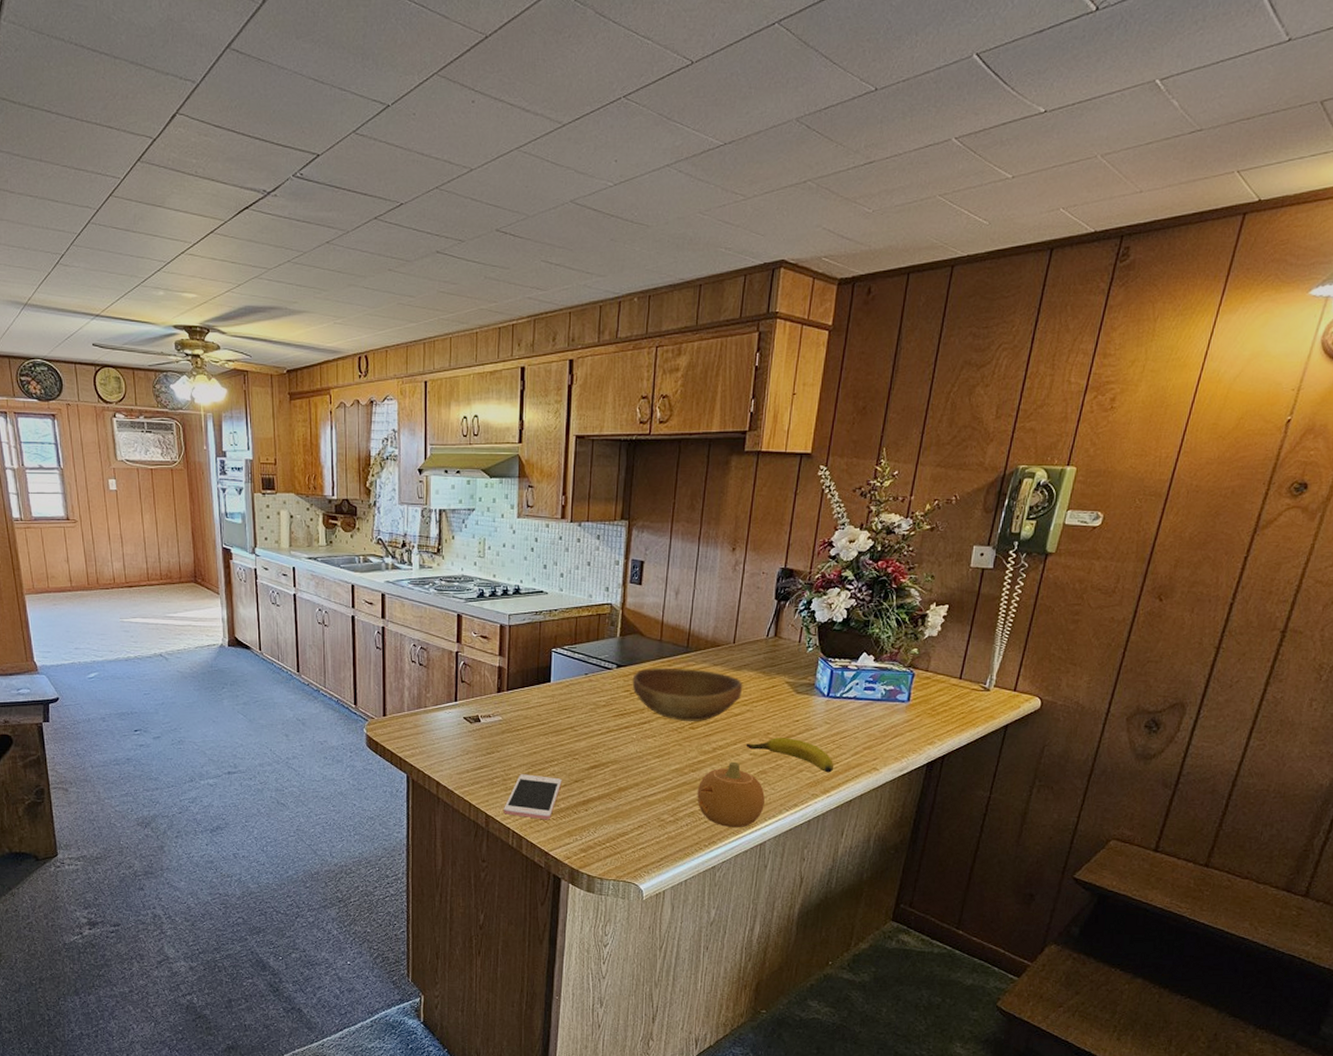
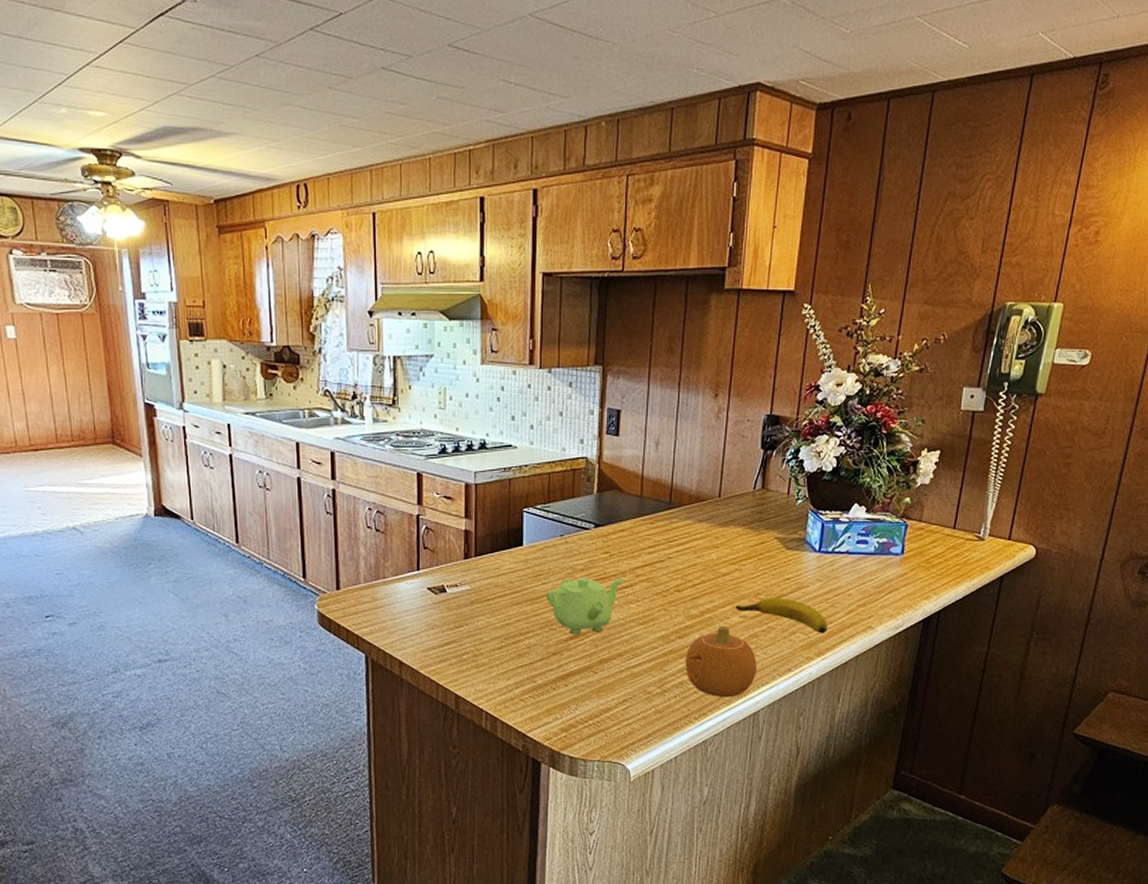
cell phone: present [504,774,562,820] -> none [475,648,539,699]
teapot: none [570,712,644,765] -> present [545,577,625,635]
bowl: present [632,668,743,721] -> none [612,526,731,583]

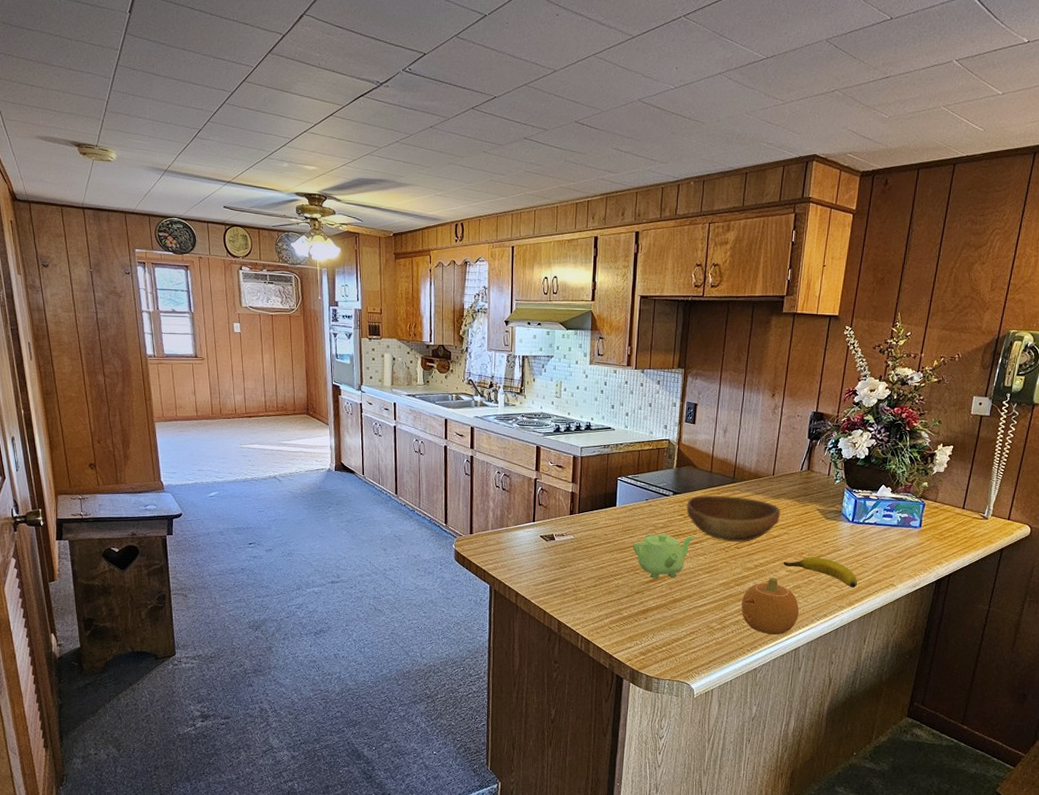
bowl: none [612,526,731,583] -> present [686,495,781,542]

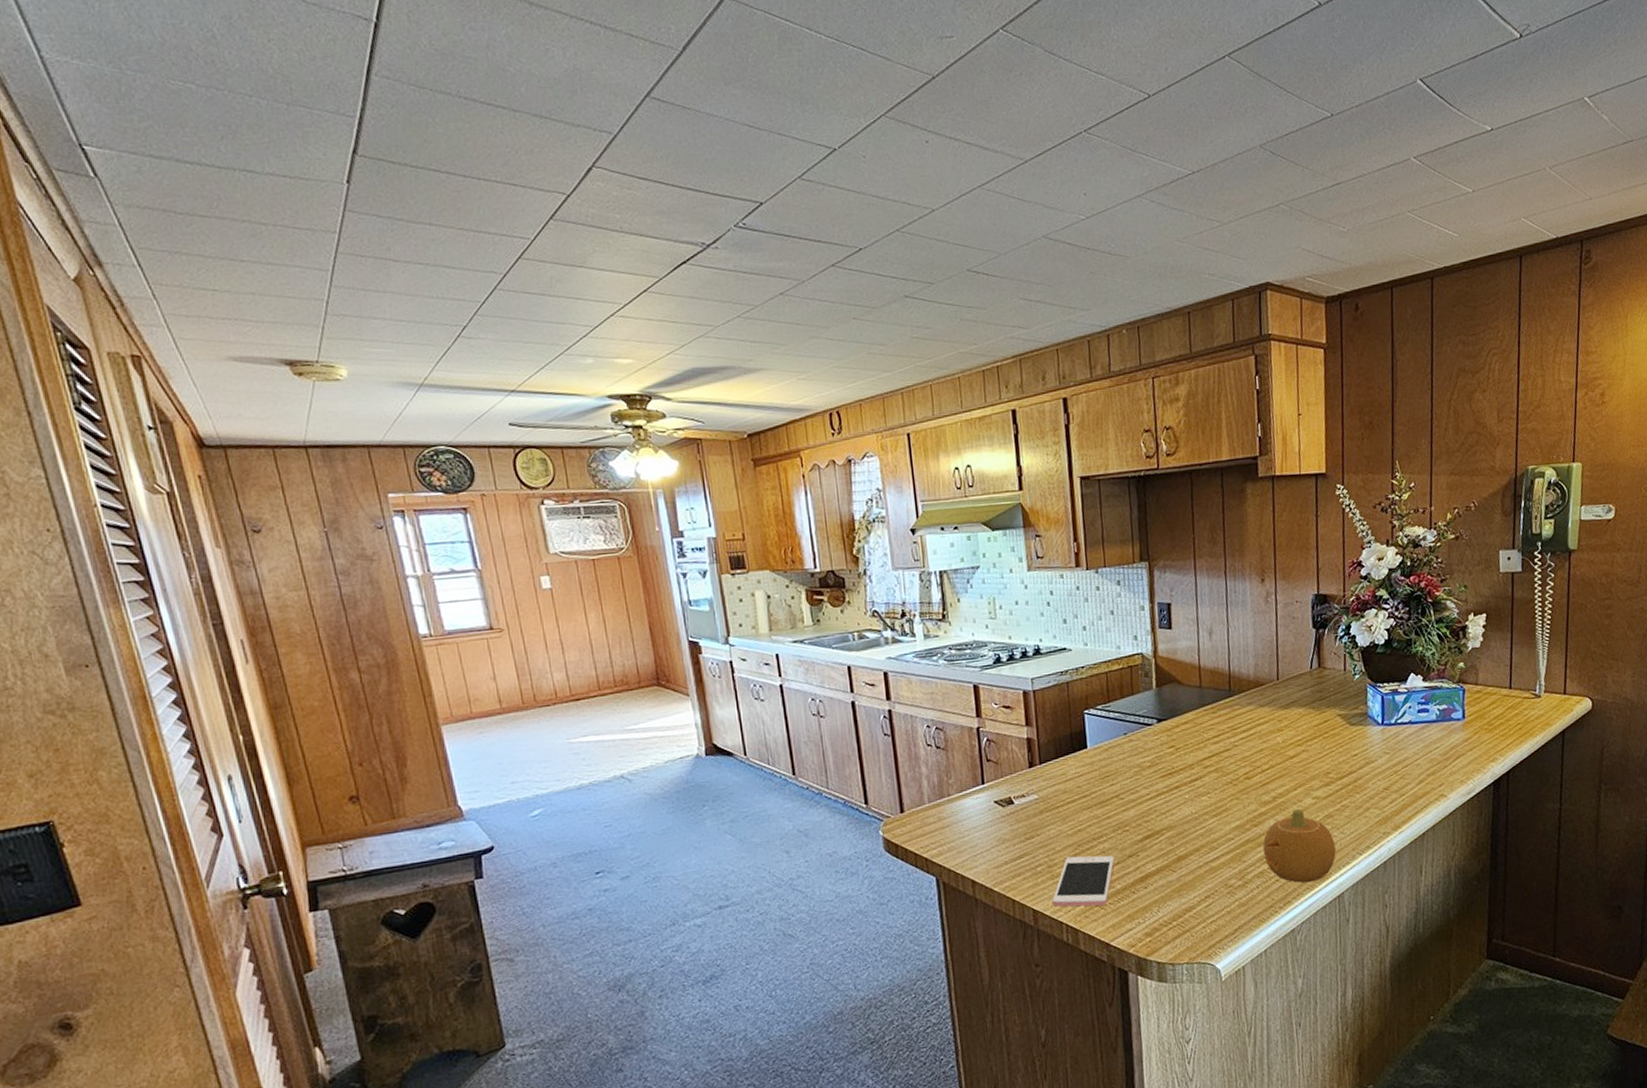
cell phone: none [574,586,625,627] -> present [1052,855,1115,907]
teapot: present [632,533,696,579] -> none [1115,770,1194,835]
bowl: present [686,495,781,542] -> none [1176,712,1295,772]
banana: present [783,557,858,588] -> none [1306,774,1402,807]

